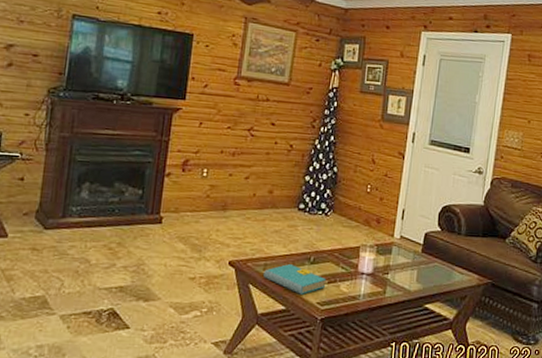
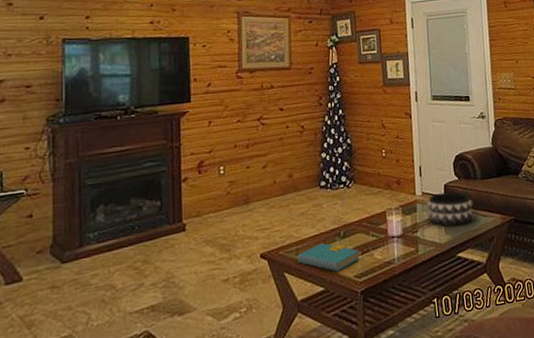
decorative bowl: none [401,240,452,278] -> present [426,192,475,227]

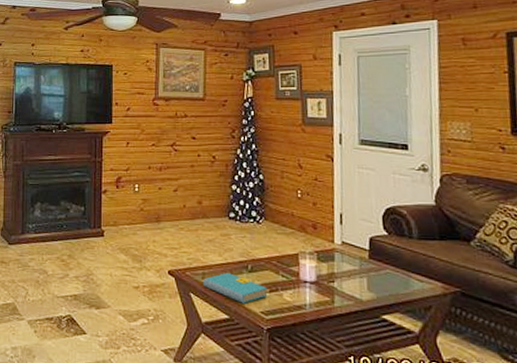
decorative bowl: present [426,192,475,227] -> none [346,246,407,286]

